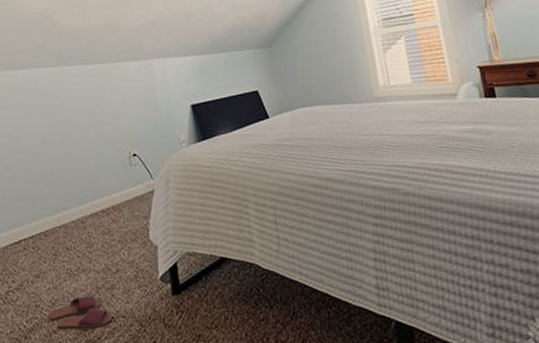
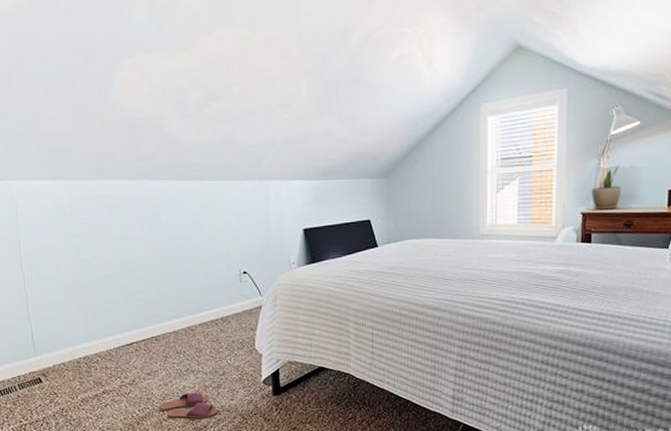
potted plant: none [482,14,516,62] -> present [591,164,622,210]

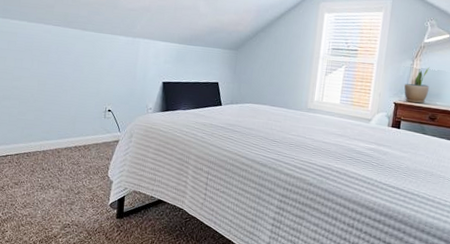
slippers: present [159,392,218,418] -> none [20,204,68,229]

